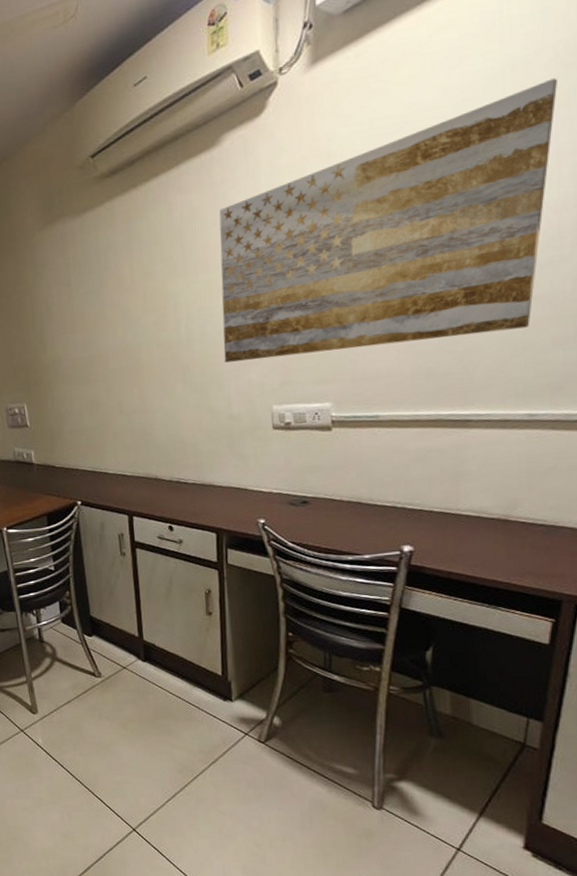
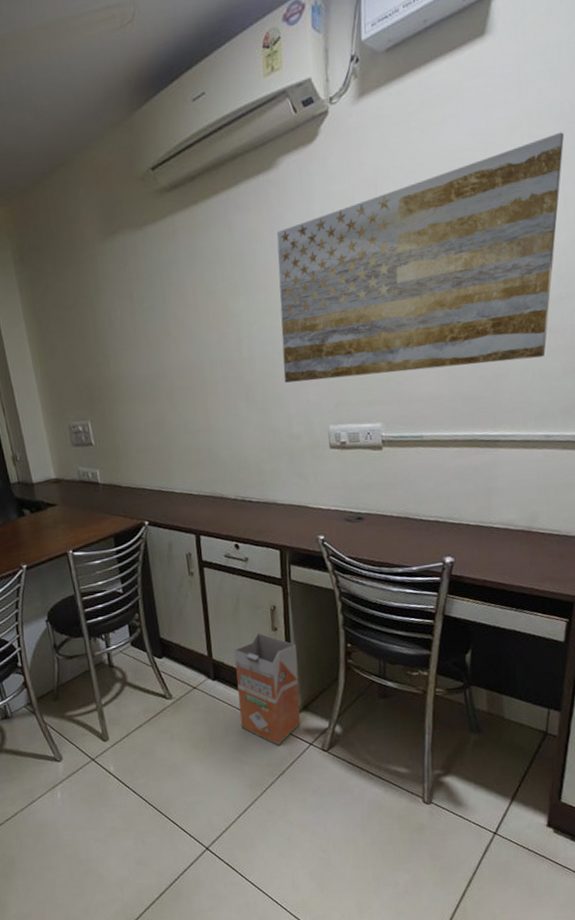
waste bin: none [166,616,235,733] -> present [234,632,300,746]

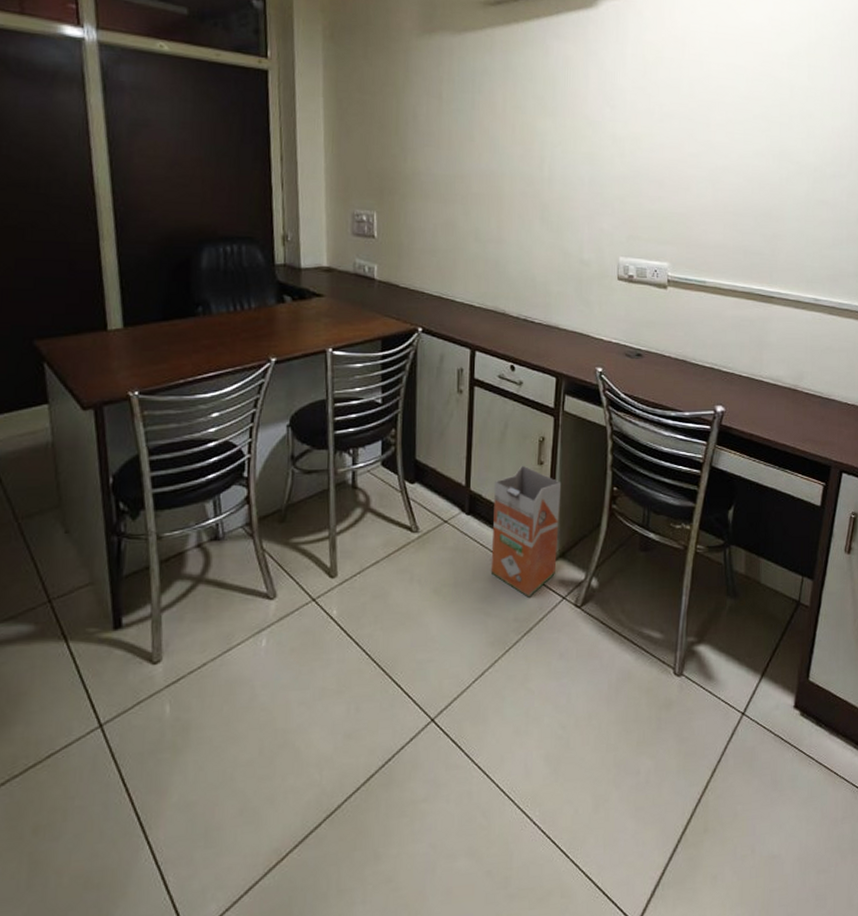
wall art: present [276,132,564,383] -> none [581,34,843,225]

